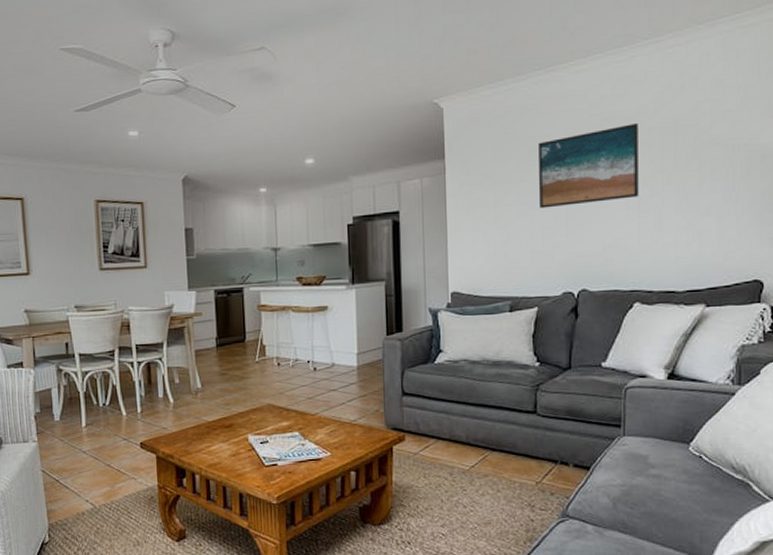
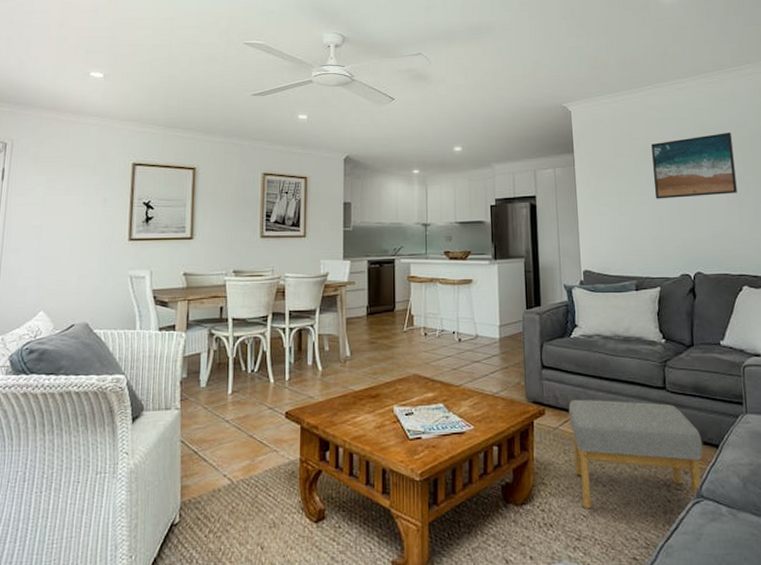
footstool: none [430,425,572,528] -> present [568,399,703,509]

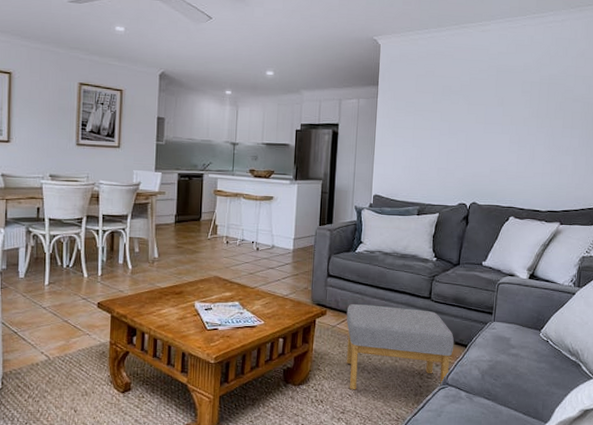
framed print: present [651,133,738,199] -> none [446,77,523,135]

